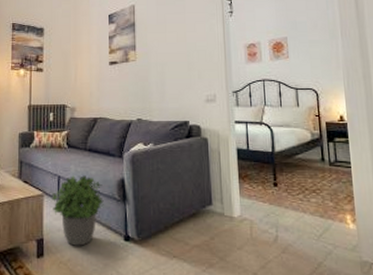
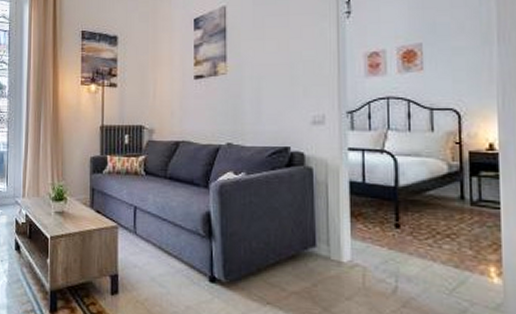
potted plant: present [53,175,104,246] -> none [128,206,186,285]

